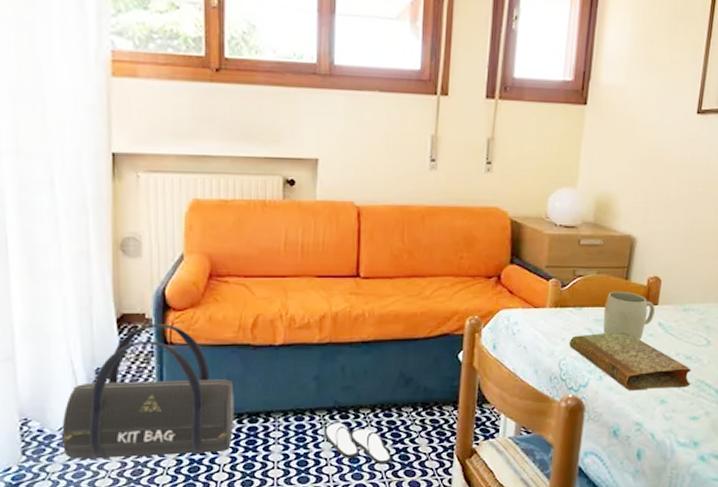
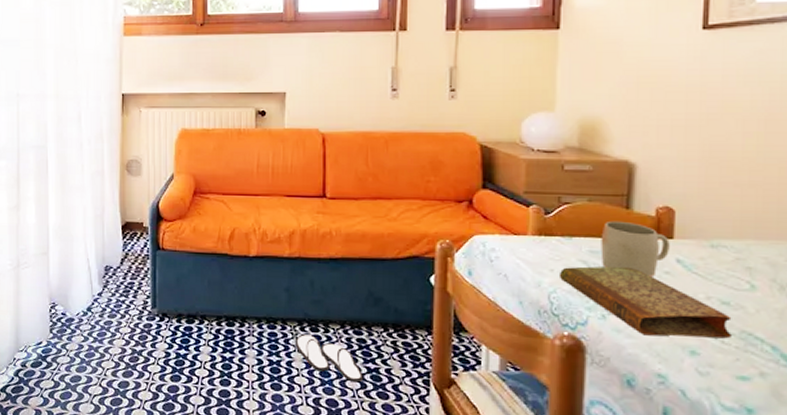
duffel bag: present [61,324,234,460] -> none [79,232,214,350]

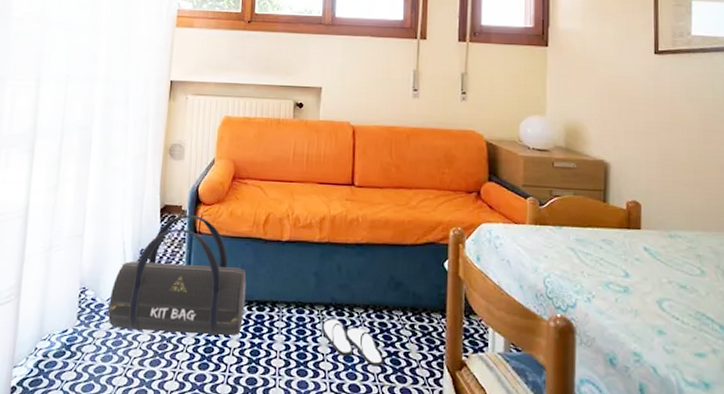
duffel bag: none [79,232,214,350] -> present [108,215,247,336]
book: present [558,266,732,339] -> none [552,253,689,319]
mug: present [600,220,670,277] -> none [585,212,638,263]

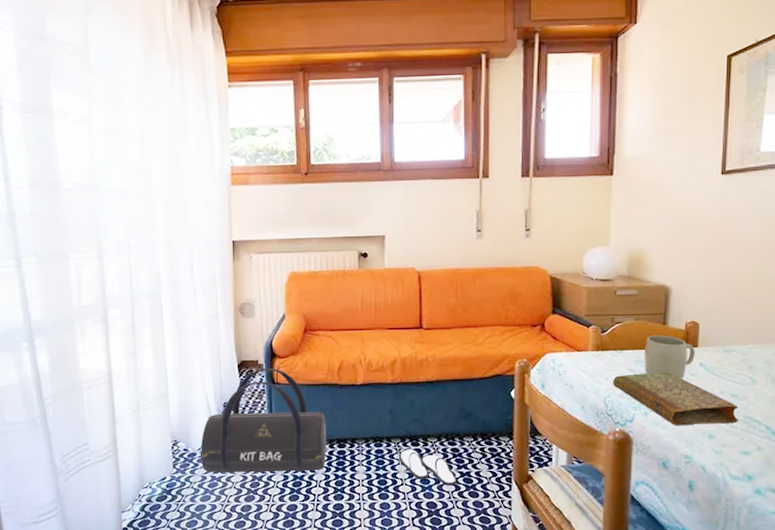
book: none [552,253,689,319] -> present [612,372,739,426]
mug: none [585,212,638,263] -> present [644,335,695,379]

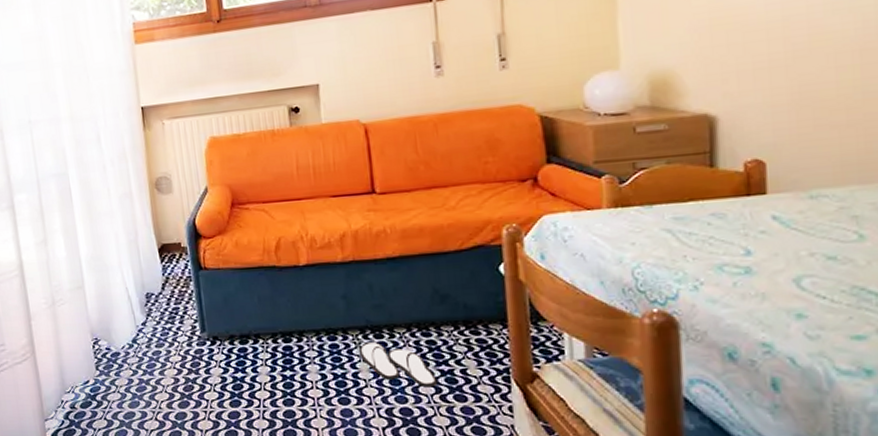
duffel bag: present [200,368,327,473] -> none [124,251,270,375]
book: present [612,372,739,426] -> none [641,230,841,303]
mug: present [644,335,695,379] -> none [684,181,763,239]

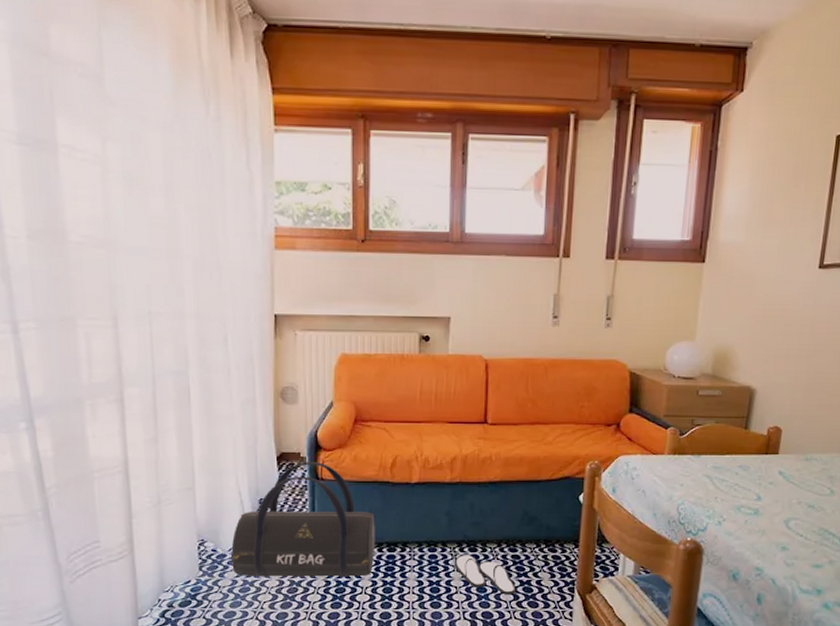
duffel bag: none [124,251,270,375] -> present [231,462,375,577]

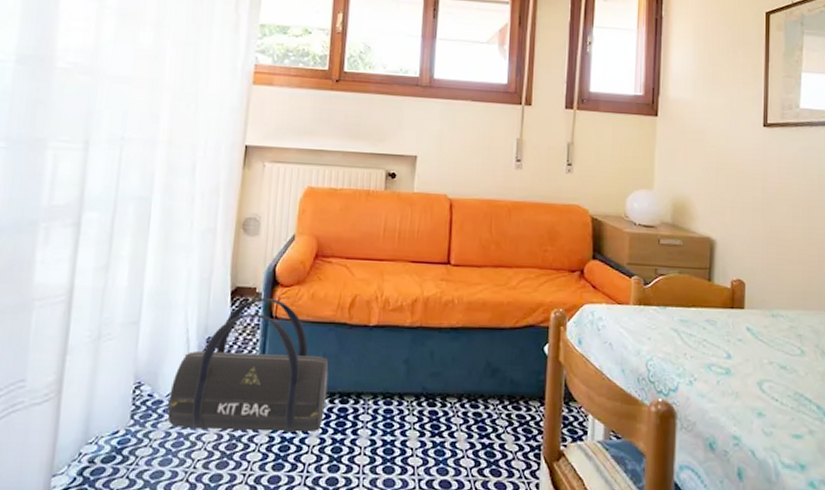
slippers: present [455,555,517,595] -> none [412,410,478,460]

